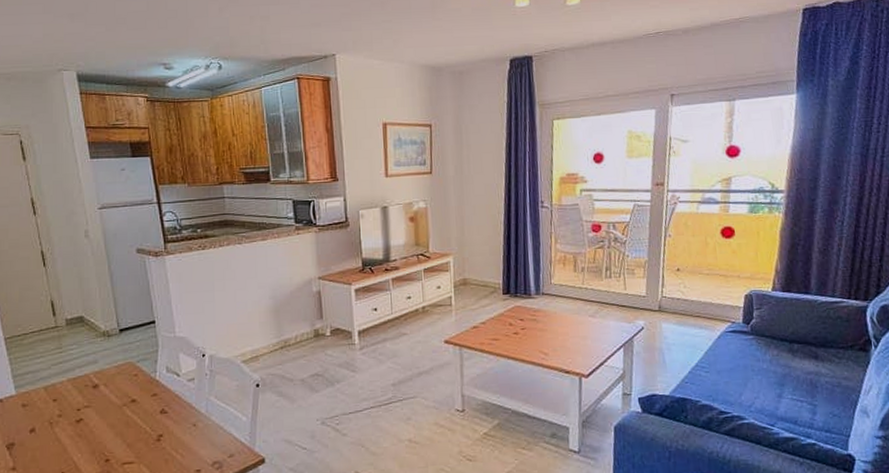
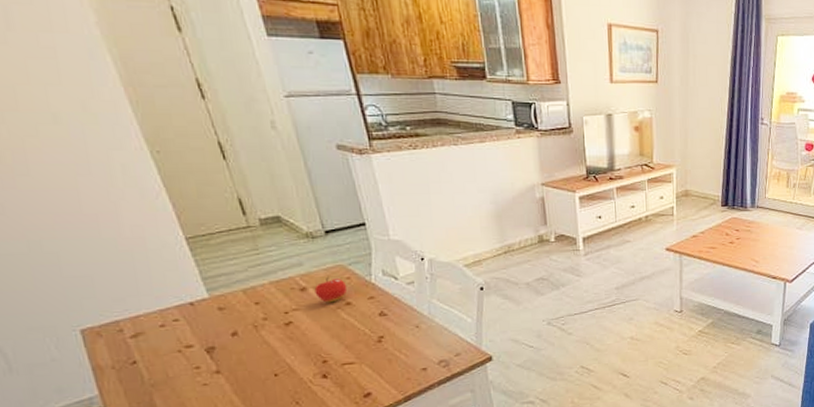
fruit: none [105,373,134,400] -> present [314,276,348,303]

